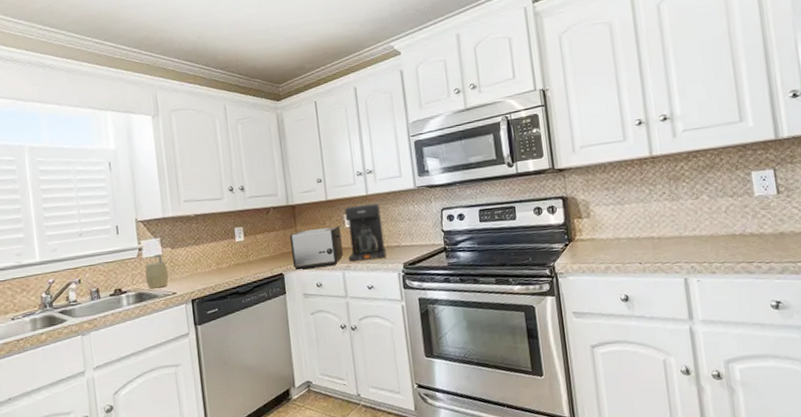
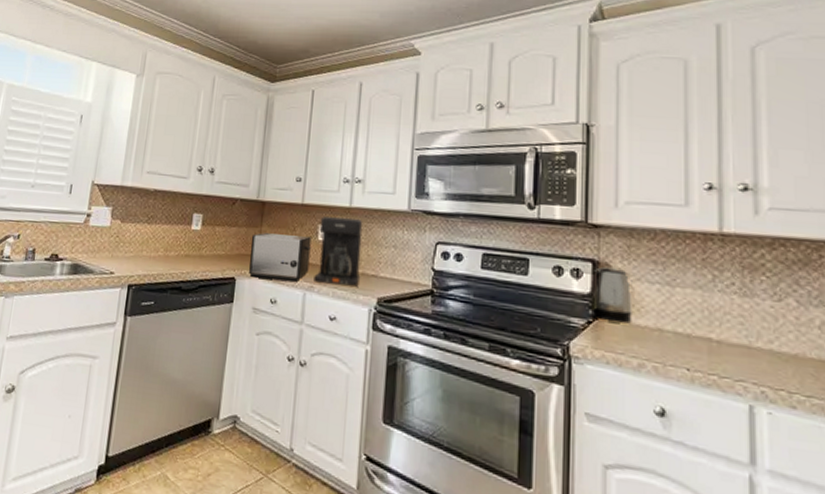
soap dispenser: present [145,254,169,289] -> none [85,225,112,264]
kettle: none [564,199,597,242] -> present [588,266,632,324]

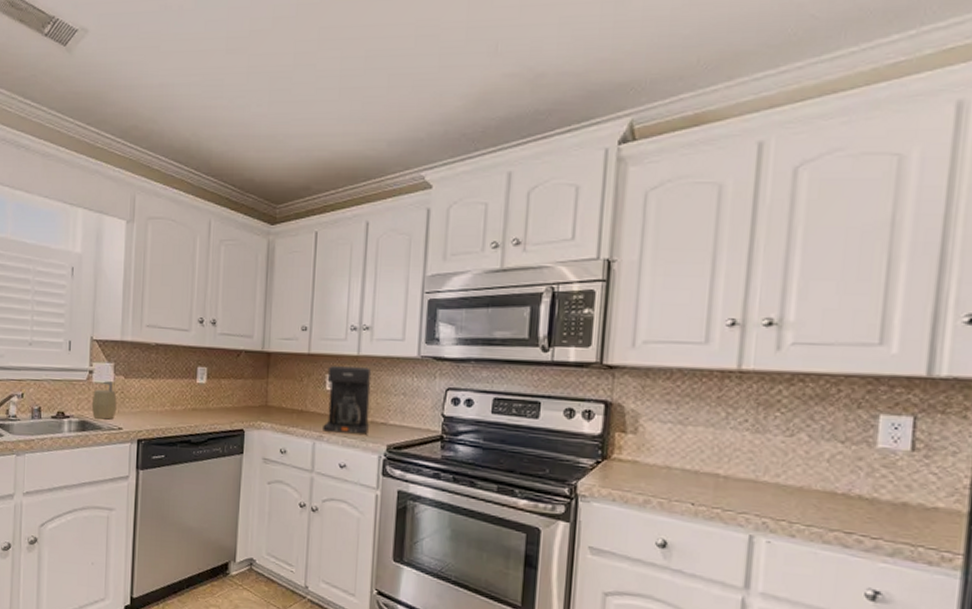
soap dispenser: none [85,225,112,264] -> present [91,381,117,420]
toaster: present [249,233,312,283] -> none [257,384,319,433]
kettle: present [588,266,632,324] -> none [597,407,644,463]

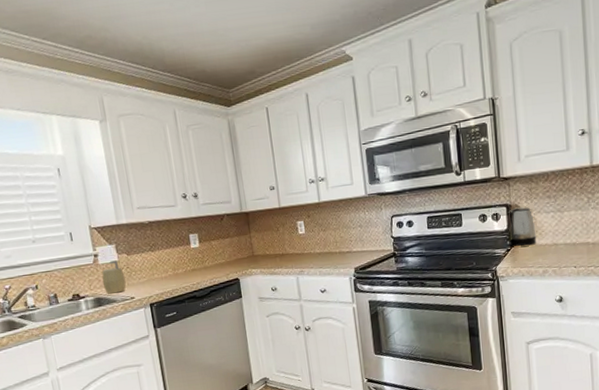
coffee maker: present [323,366,372,436] -> none [297,211,339,268]
kettle: none [597,407,644,463] -> present [506,207,537,247]

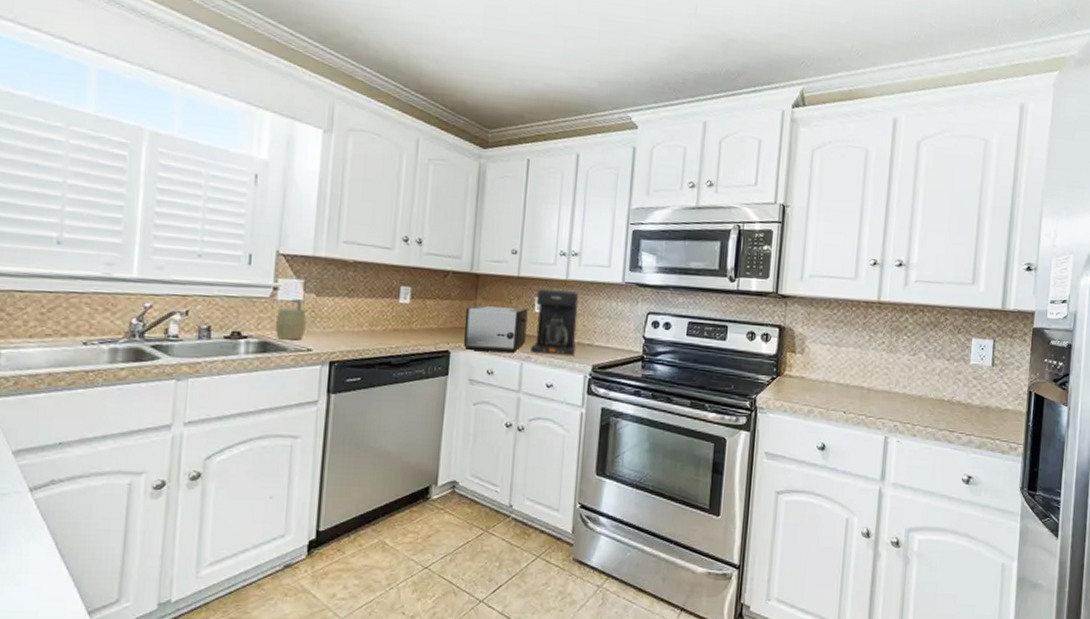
toaster: none [244,232,297,275] -> present [464,305,528,354]
coffee maker: none [297,211,339,268] -> present [530,289,579,356]
kettle: present [506,207,537,247] -> none [773,331,809,378]

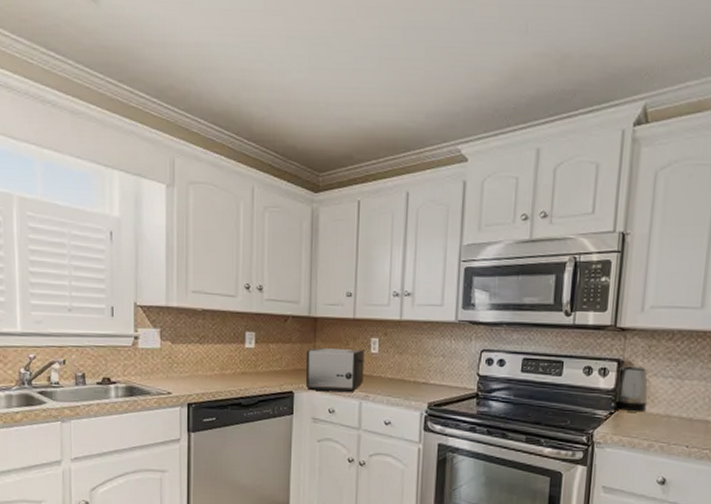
soap dispenser: present [275,299,307,340] -> none [138,347,165,385]
coffee maker: present [530,289,579,356] -> none [368,330,413,395]
kettle: none [773,331,809,378] -> present [611,365,650,413]

